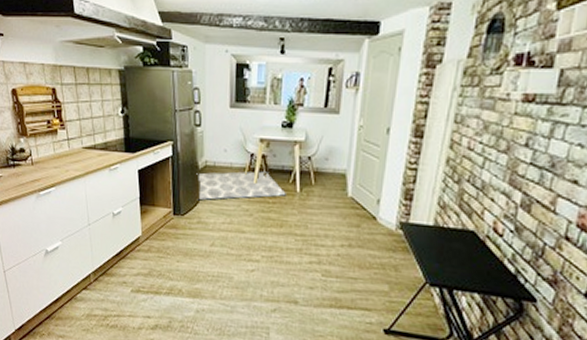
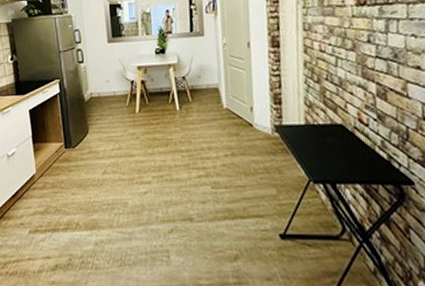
rug: present [196,171,286,201] -> none [83,95,167,131]

